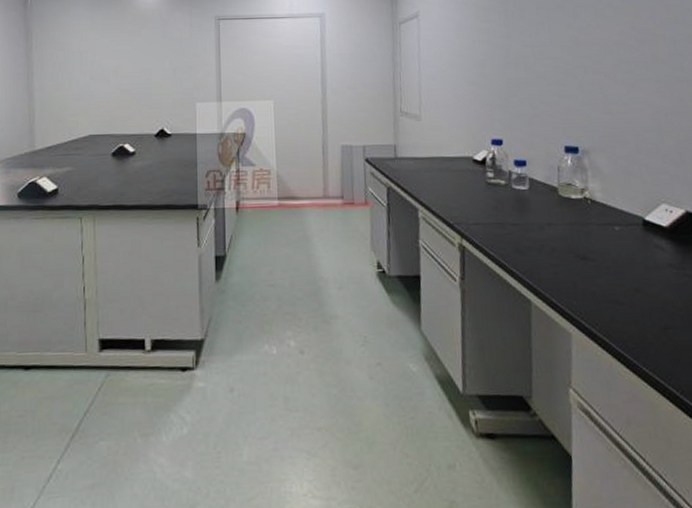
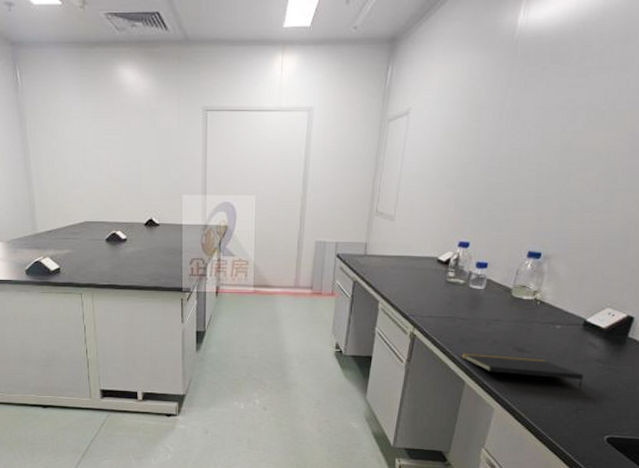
notepad: none [519,264,663,304] -> present [461,353,584,390]

